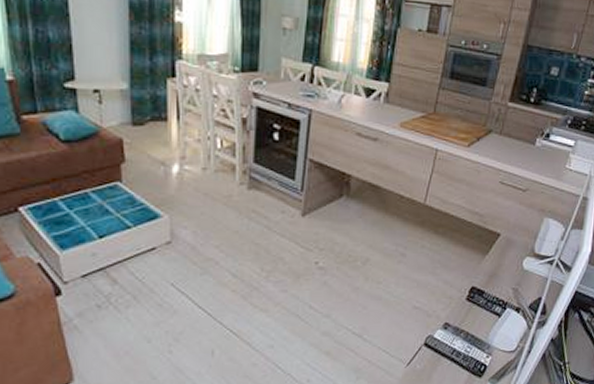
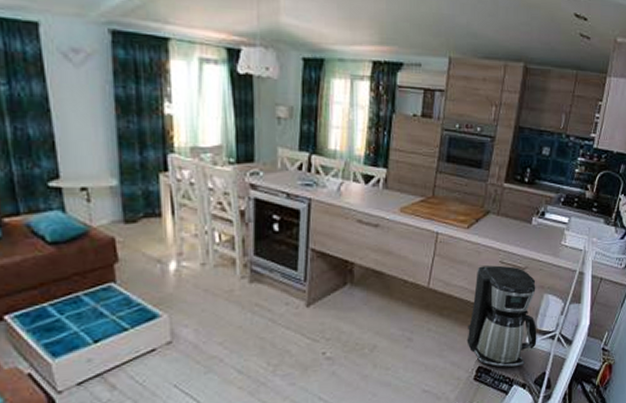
coffee maker: none [461,185,537,291] -> present [467,265,537,368]

